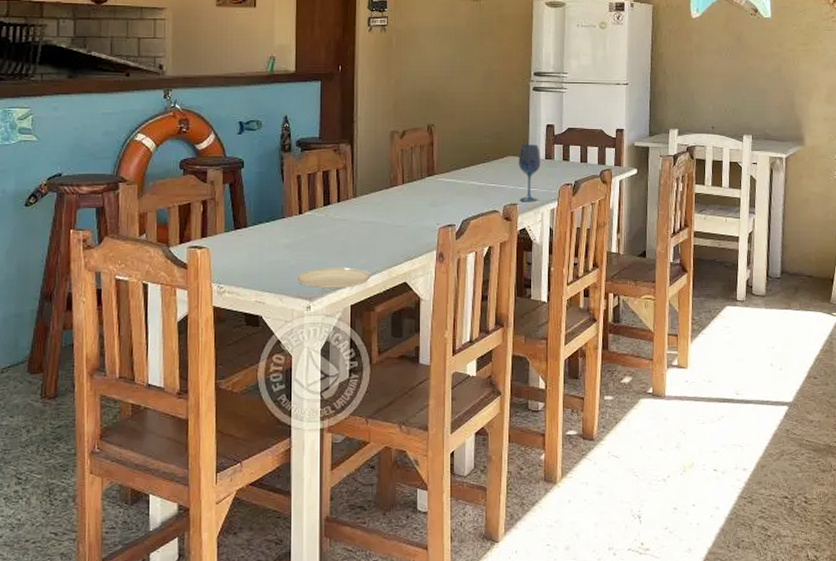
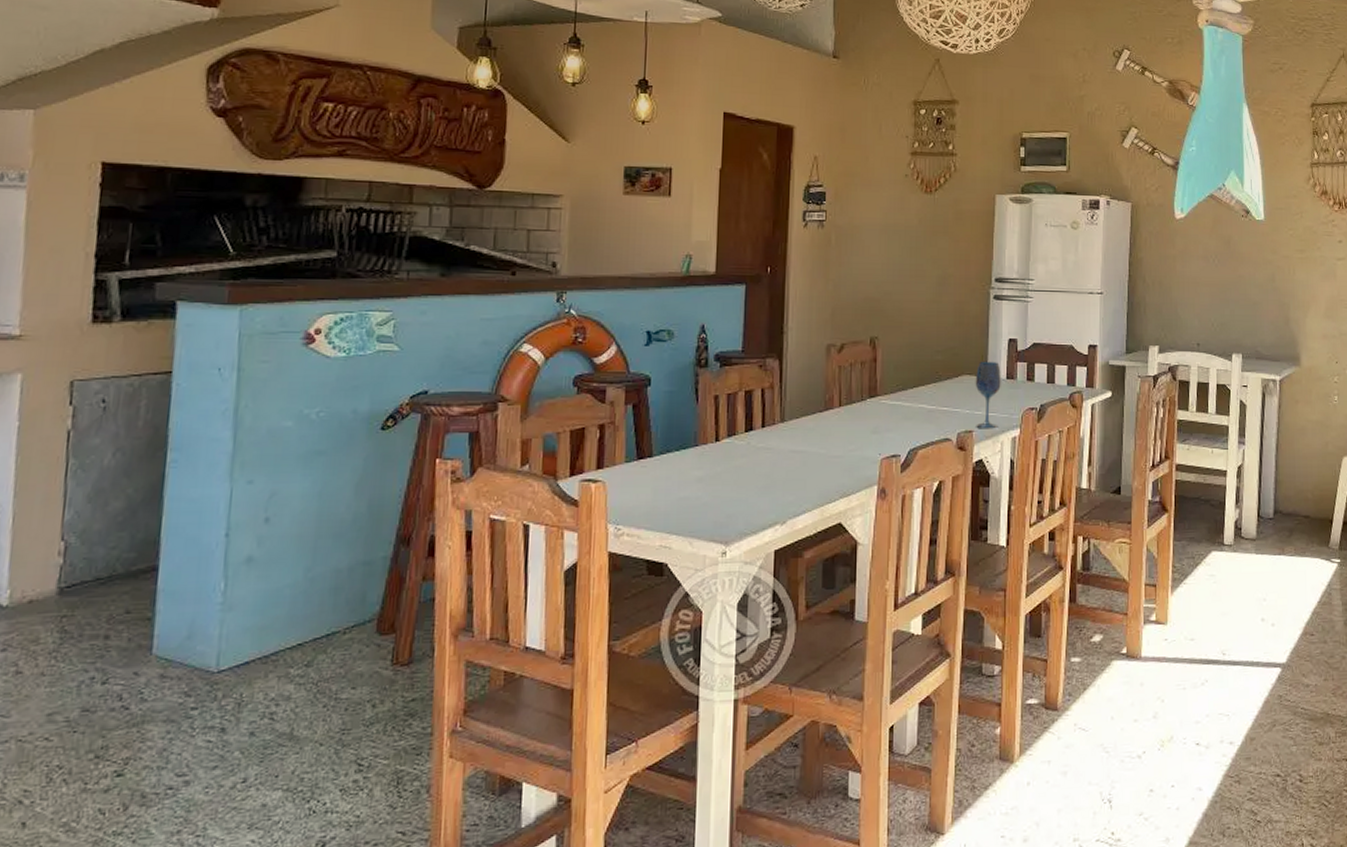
plate: present [297,267,371,289] -> none [711,505,800,532]

